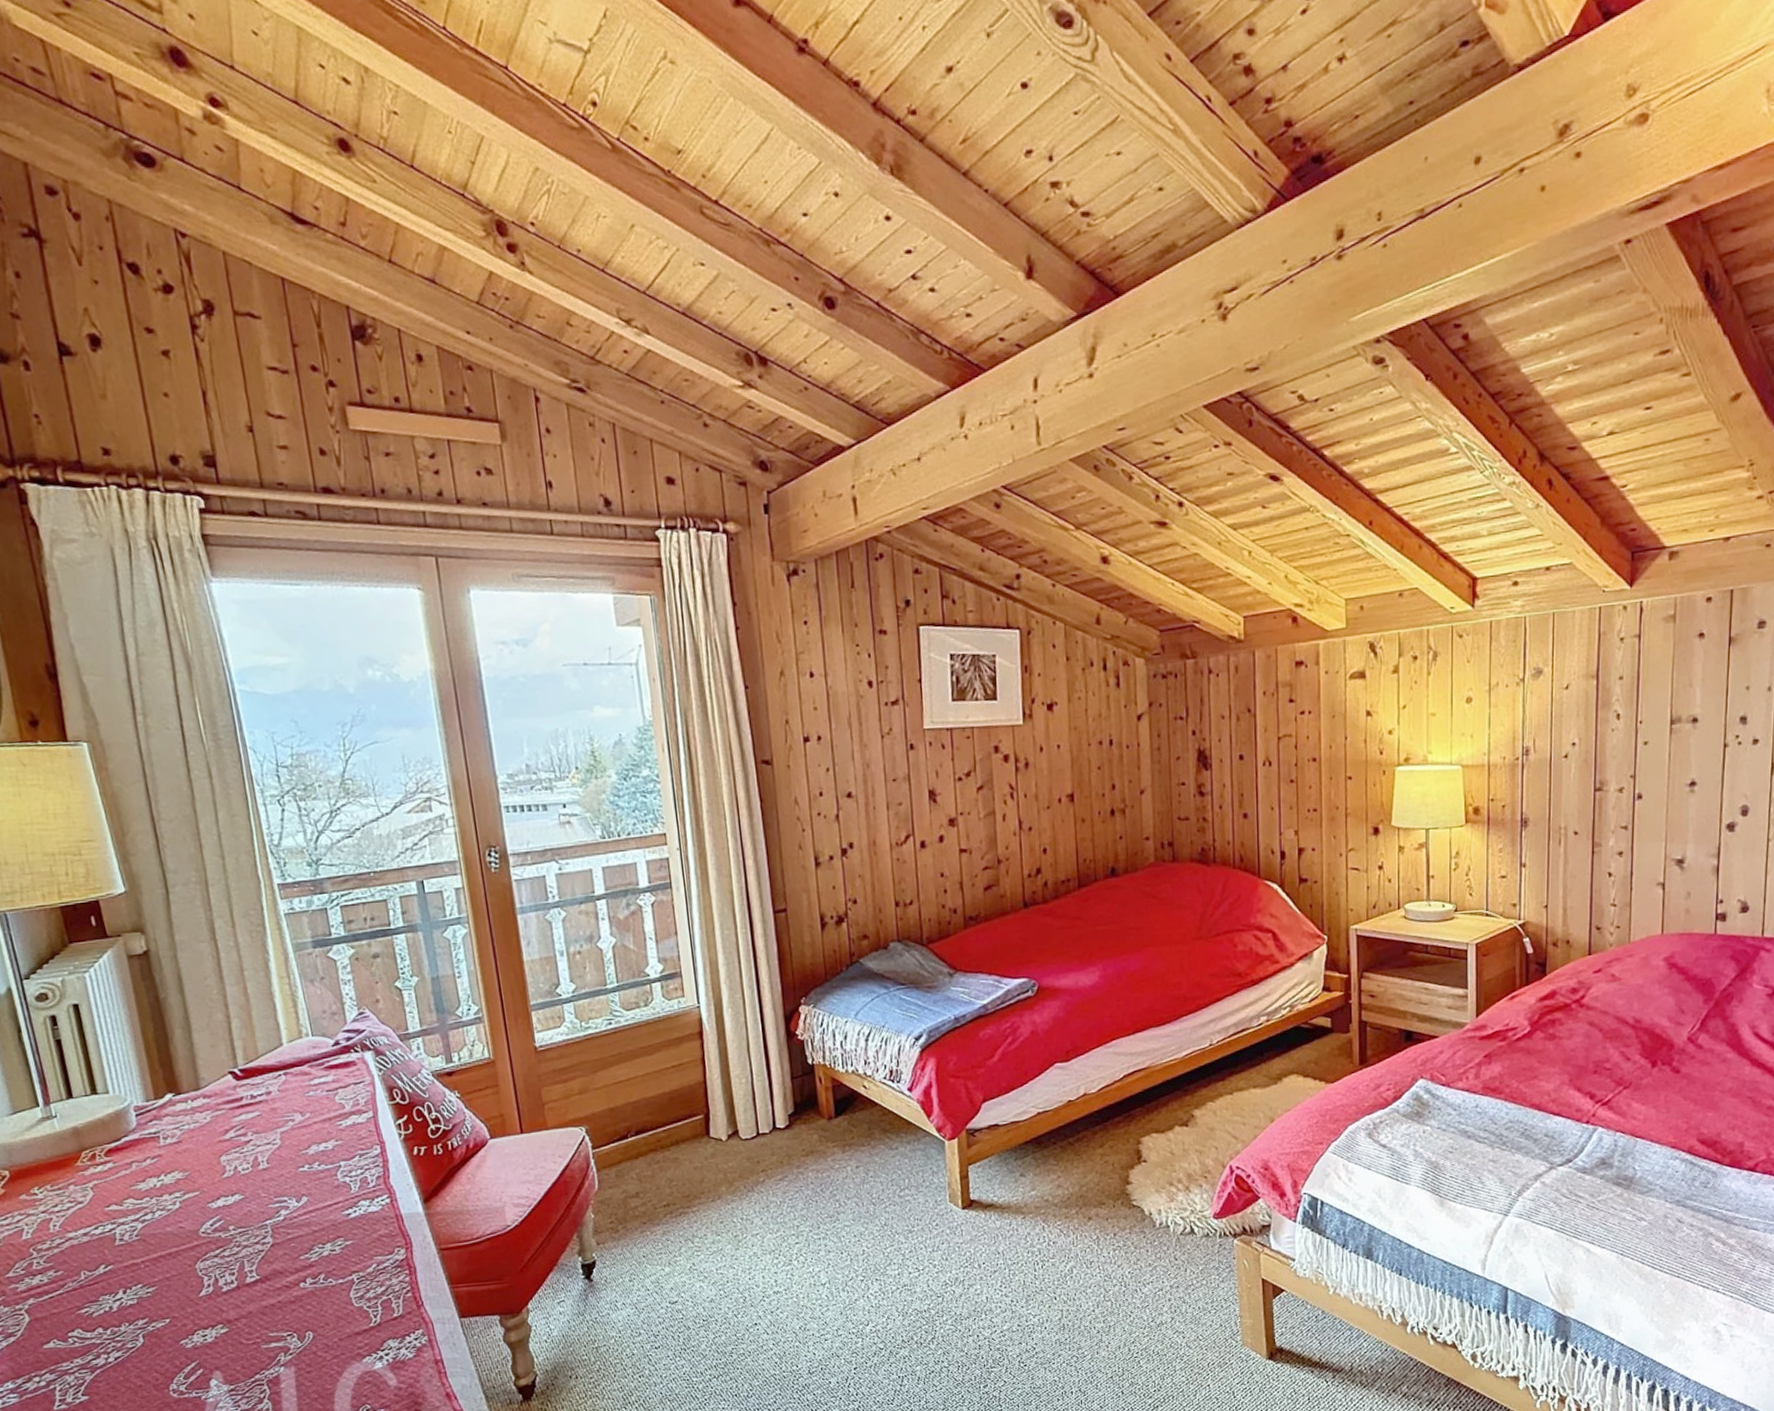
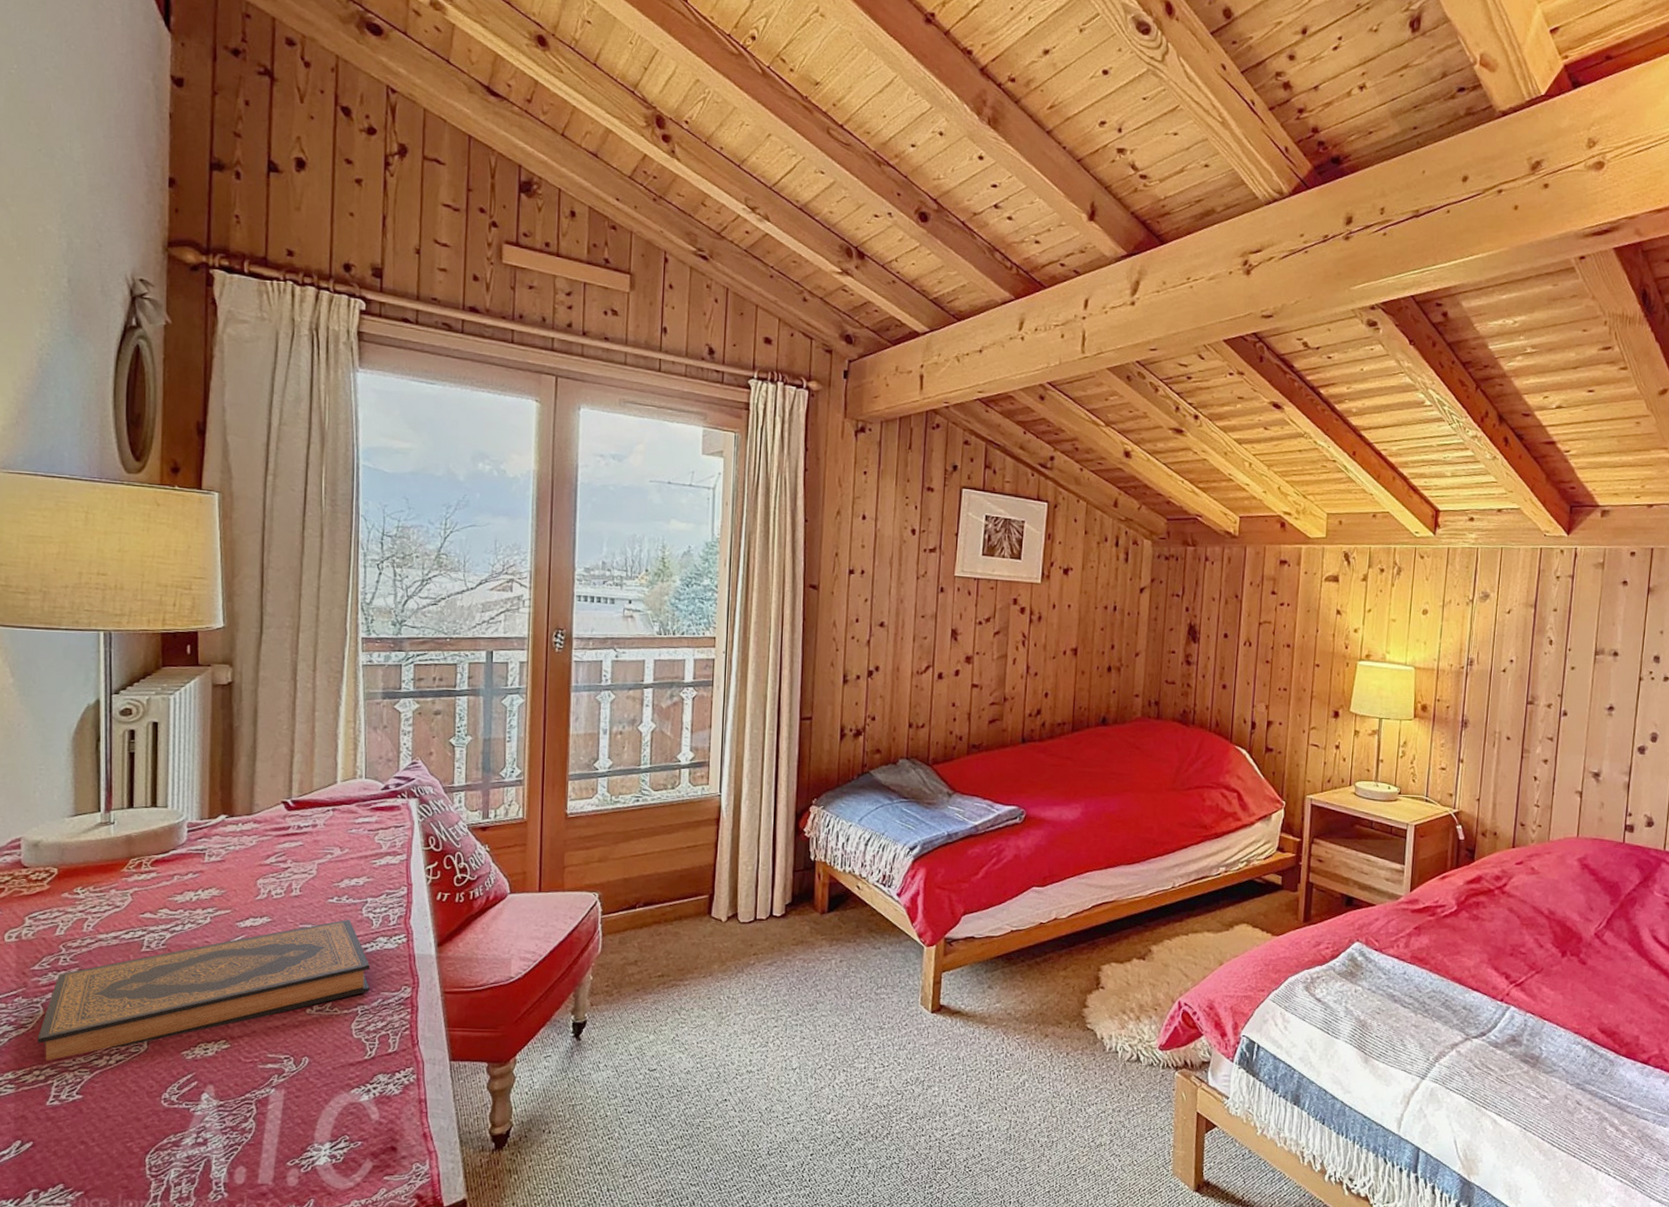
hardback book: none [29,1187,362,1367] -> present [37,919,370,1061]

